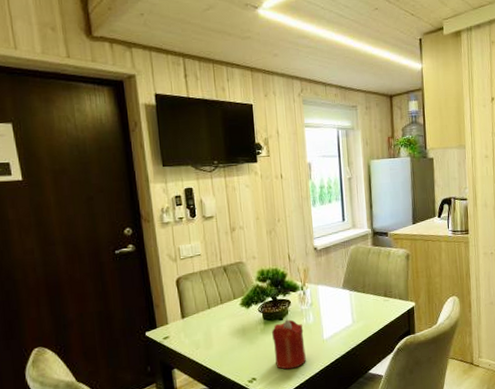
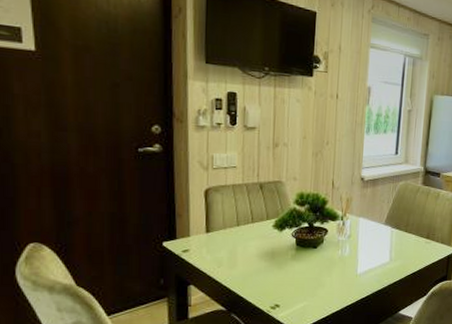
candle: present [271,319,306,370] -> none [302,249,338,300]

